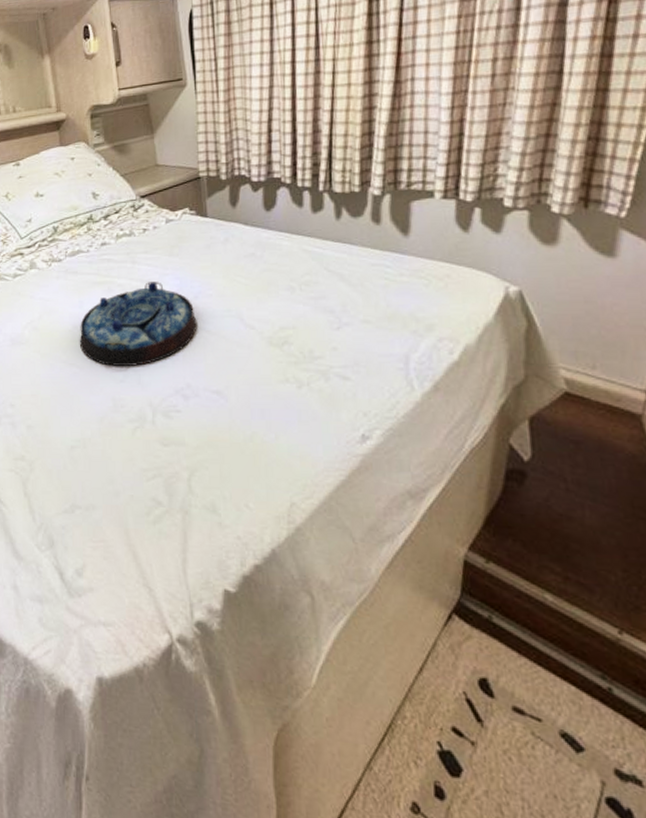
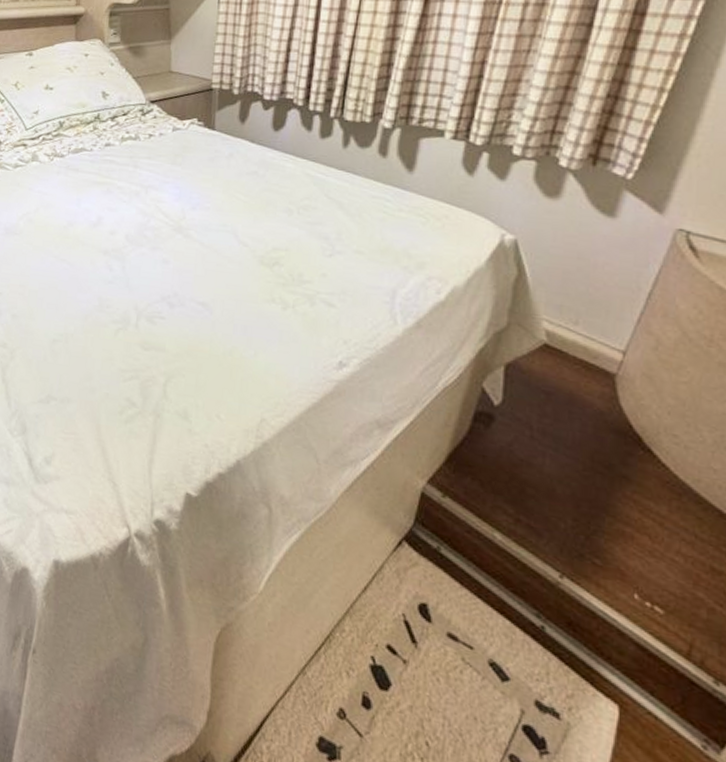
serving tray: present [79,282,197,366] -> none [72,188,192,269]

